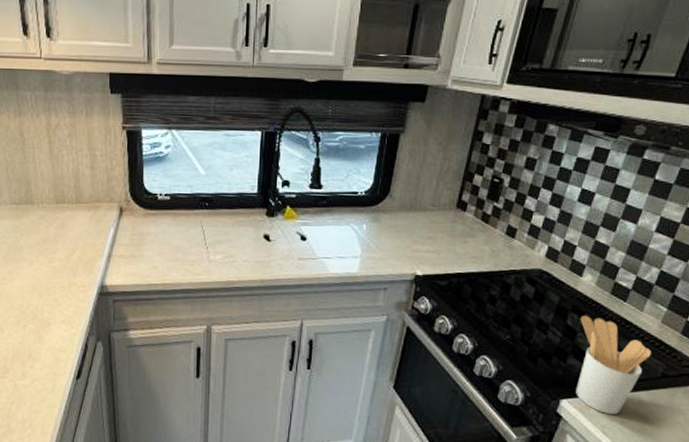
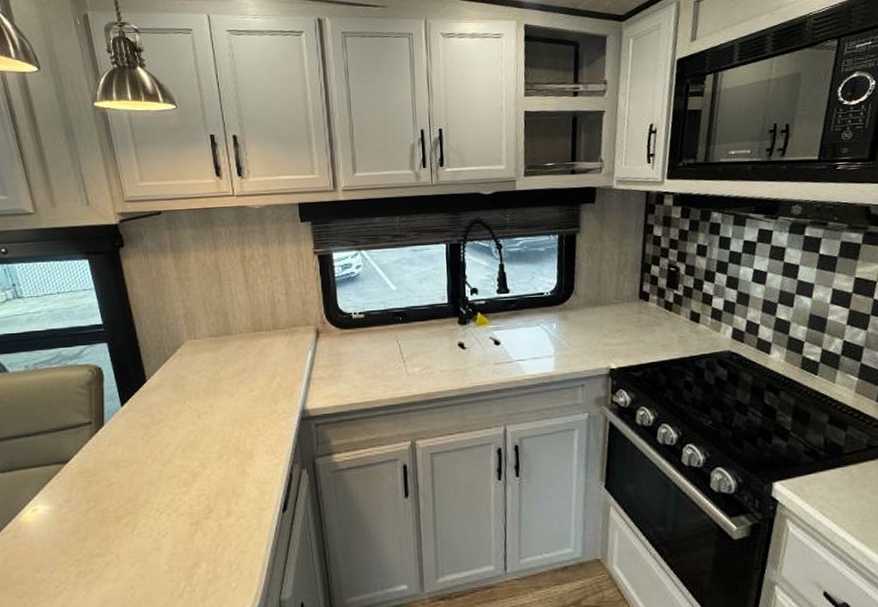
utensil holder: present [576,316,651,415] -> none [776,393,852,494]

